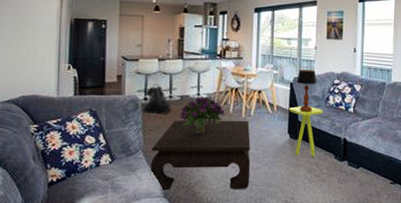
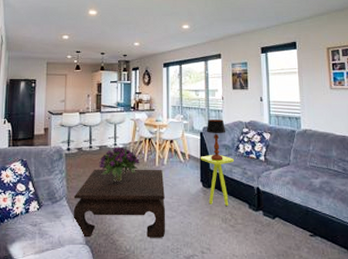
backpack: present [142,84,171,115] -> none [65,135,91,164]

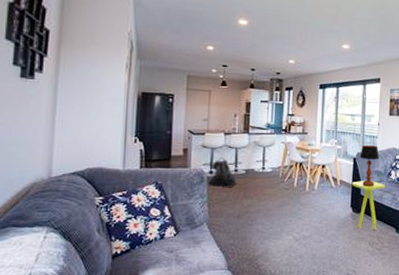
backpack: none [65,135,91,164] -> present [207,157,237,188]
coffee table: present [73,169,165,238] -> none [214,193,314,263]
bouquet: present [99,146,140,182] -> none [245,170,289,206]

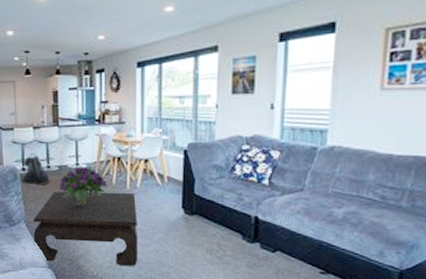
coffee table: none [214,193,314,263] -> present [32,191,137,266]
bouquet: none [245,170,289,206] -> present [59,165,107,205]
side table: present [351,181,386,230] -> none [182,177,228,236]
table lamp: present [359,145,380,187] -> none [192,134,219,184]

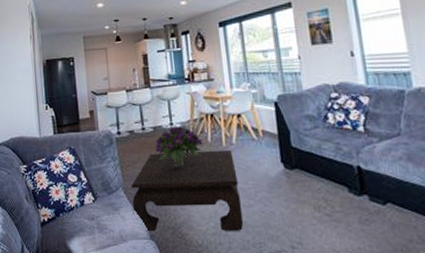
backpack: present [21,153,50,186] -> none [116,116,146,149]

